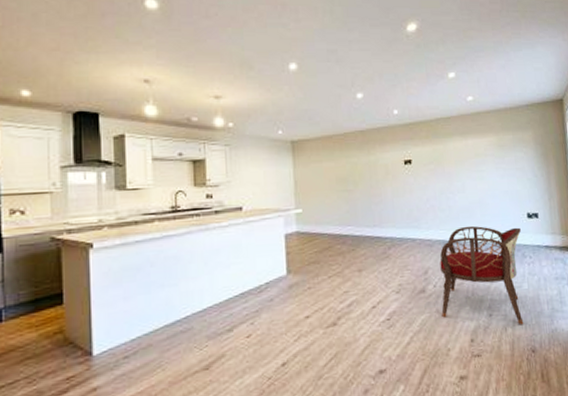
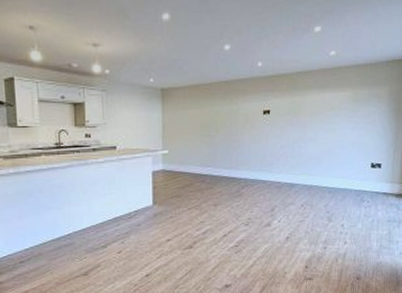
armchair: present [440,225,524,326] -> none [283,172,363,258]

